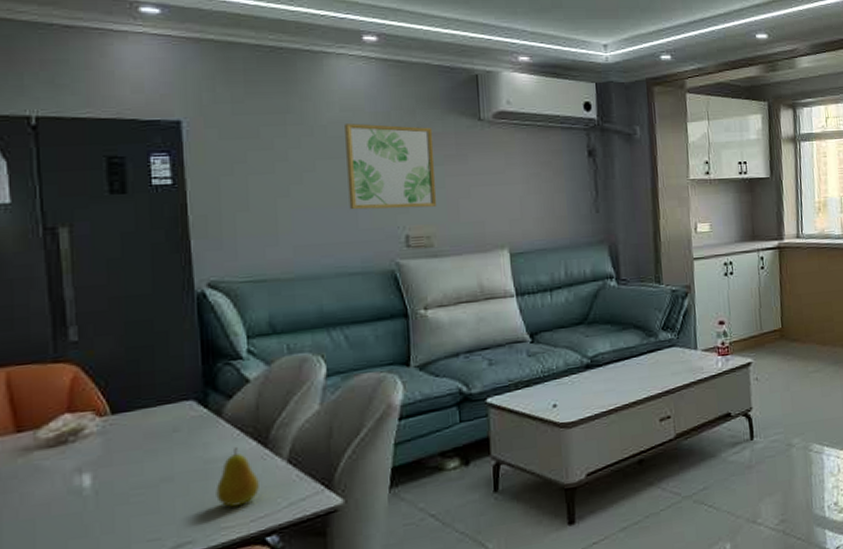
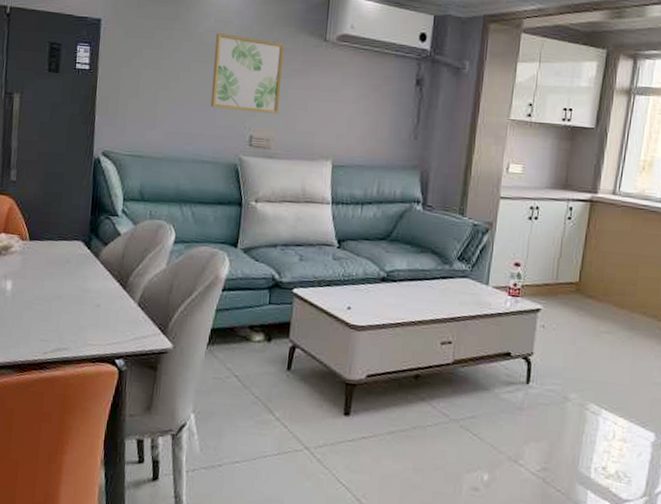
fruit: present [216,448,259,508] -> none [87,285,117,331]

